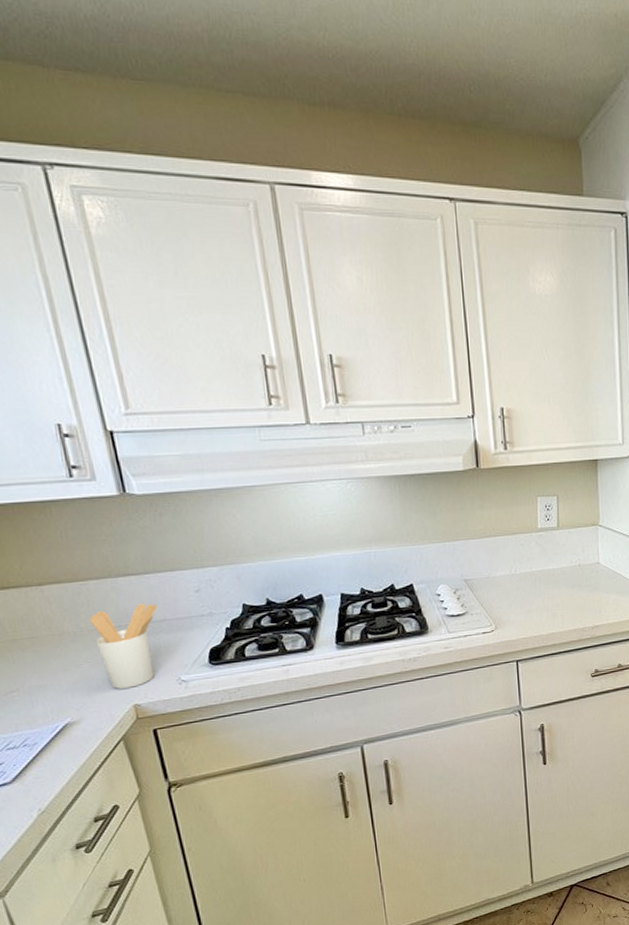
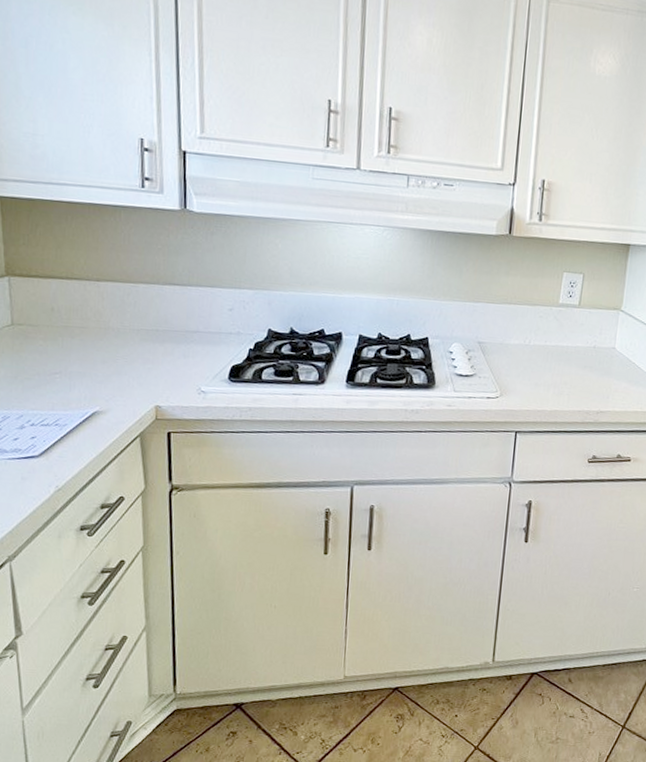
utensil holder: present [90,602,158,689] -> none [133,312,193,389]

